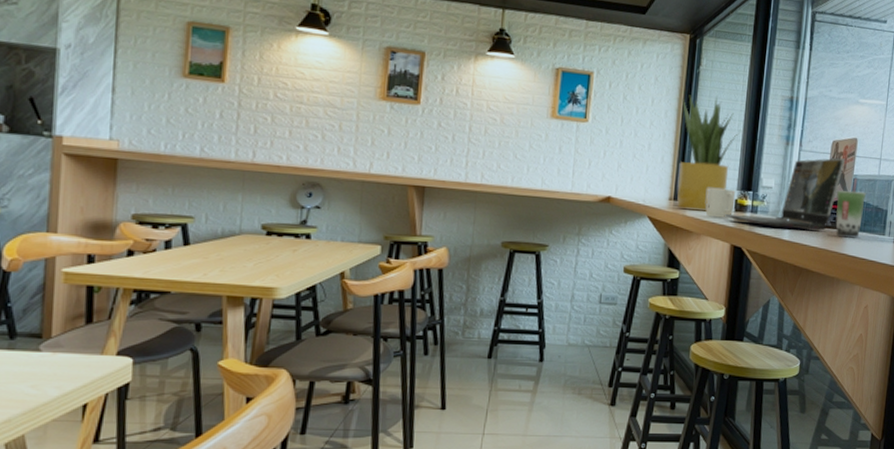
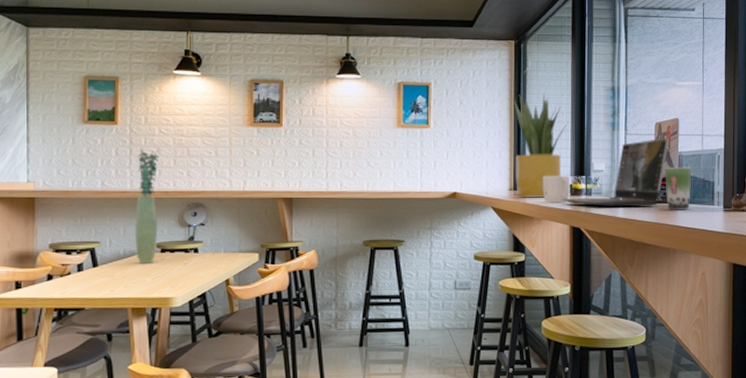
vase: none [236,112,273,248] -> present [134,148,159,265]

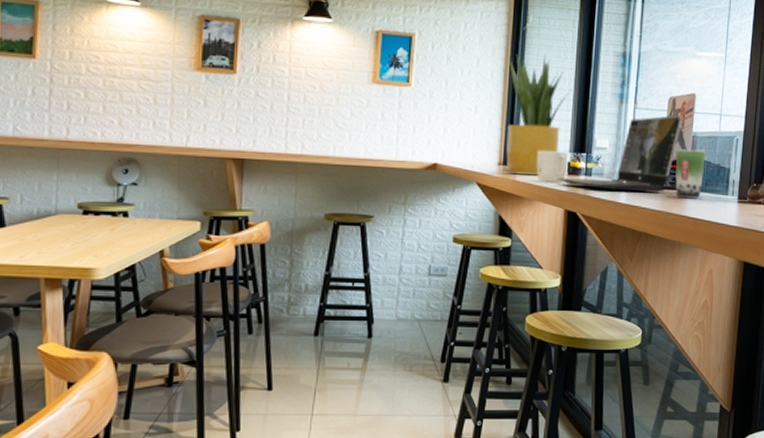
vase: present [134,148,159,265] -> none [51,88,86,228]

